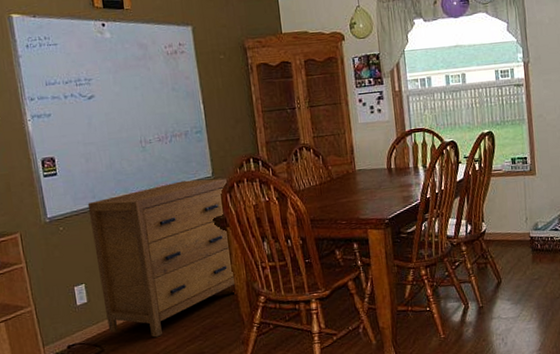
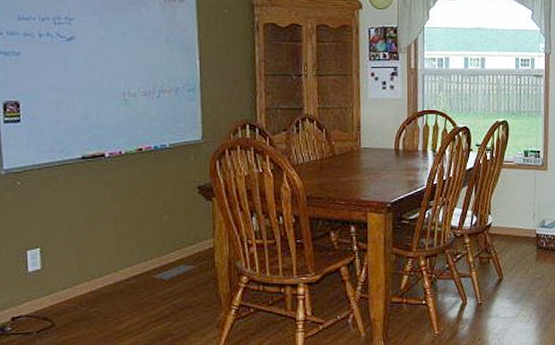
dresser: present [87,178,235,338] -> none [53,142,217,314]

